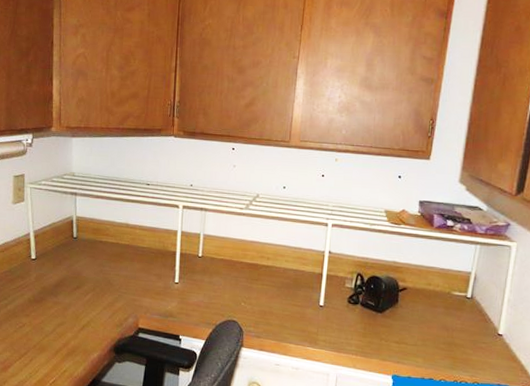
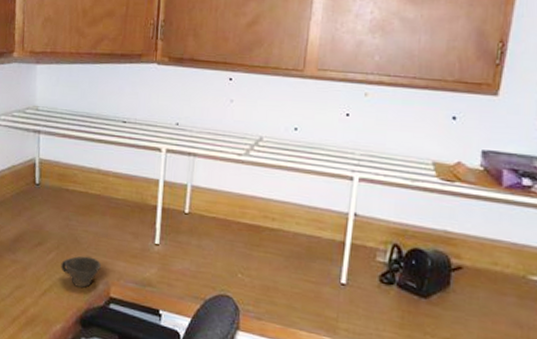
cup: none [96,295,131,321] -> present [60,255,101,288]

